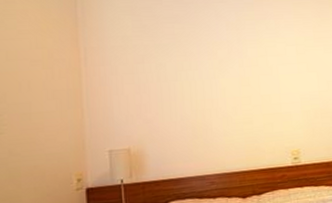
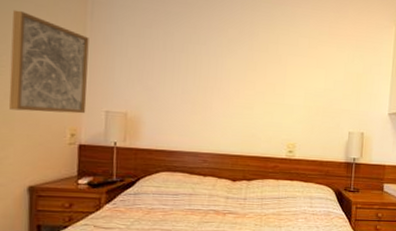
wall art: none [10,68,90,166] -> present [9,9,89,114]

